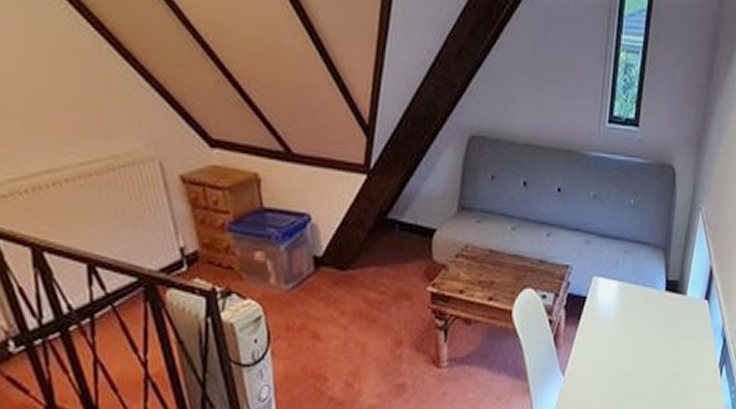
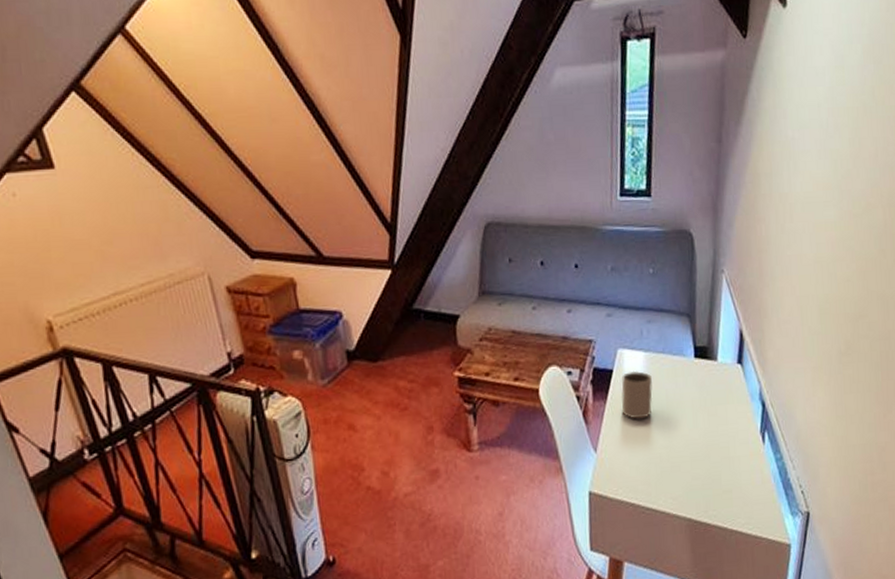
mug: none [591,299,623,346] -> present [621,370,653,419]

